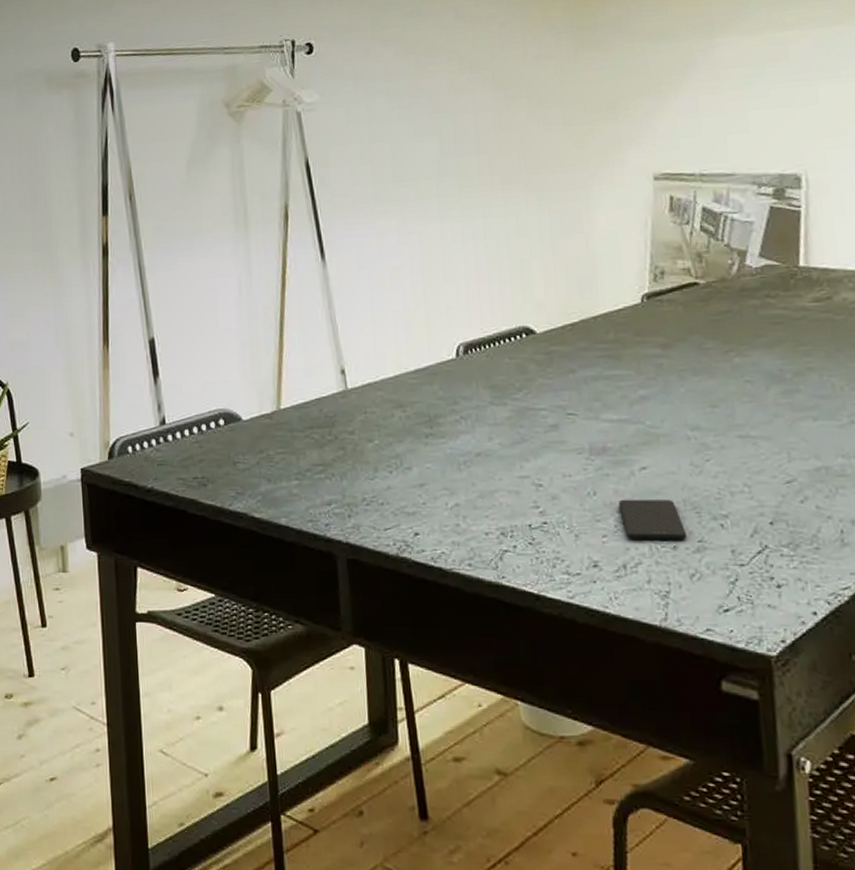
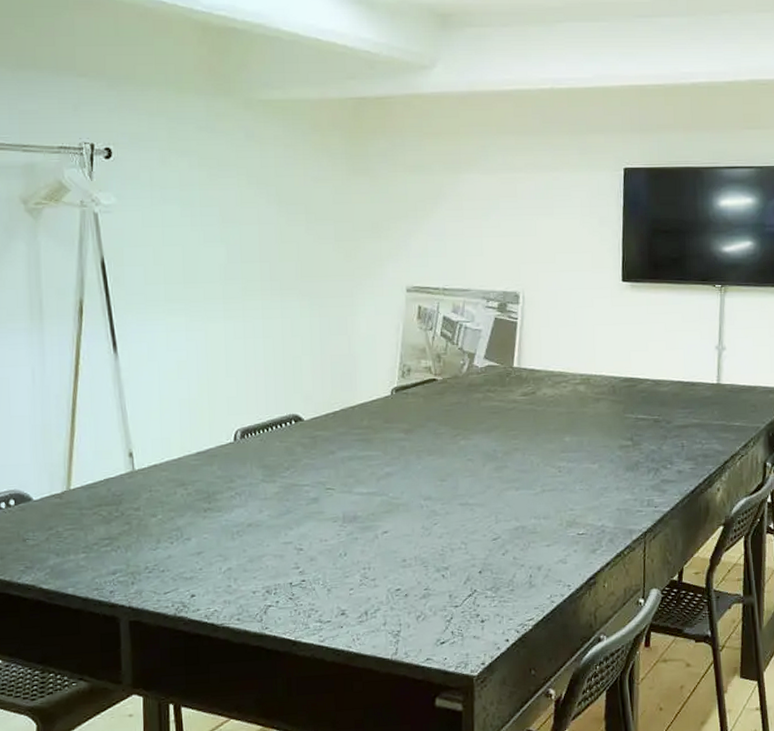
smartphone: present [619,499,686,540] -> none [364,557,415,591]

